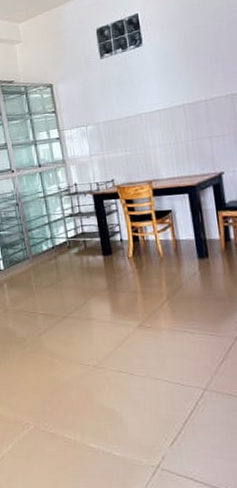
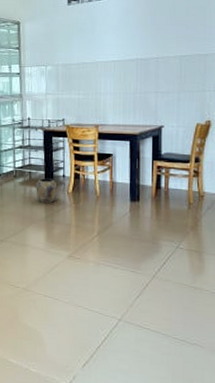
planter: none [92,245,118,273] -> present [36,178,57,204]

